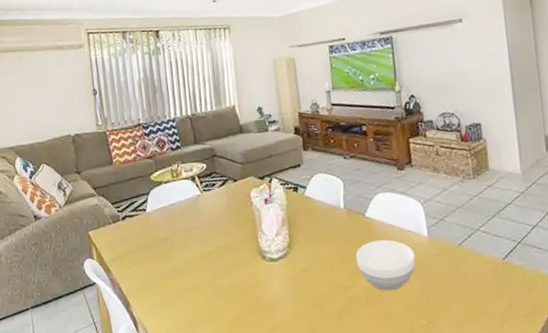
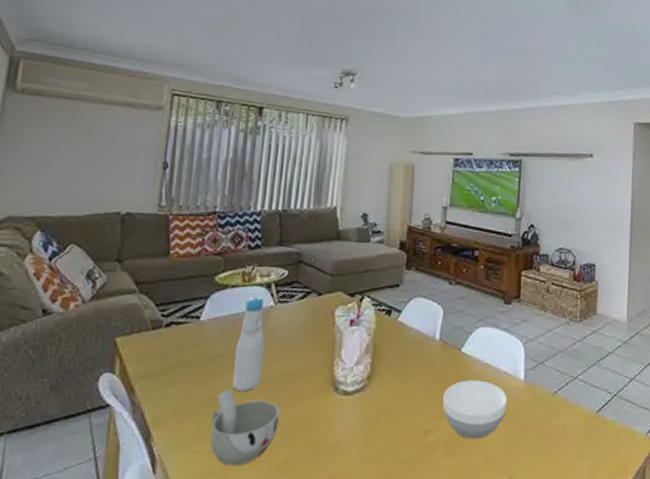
cup: none [171,264,224,324] -> present [210,389,280,466]
bottle: none [178,188,202,266] -> present [232,297,265,392]

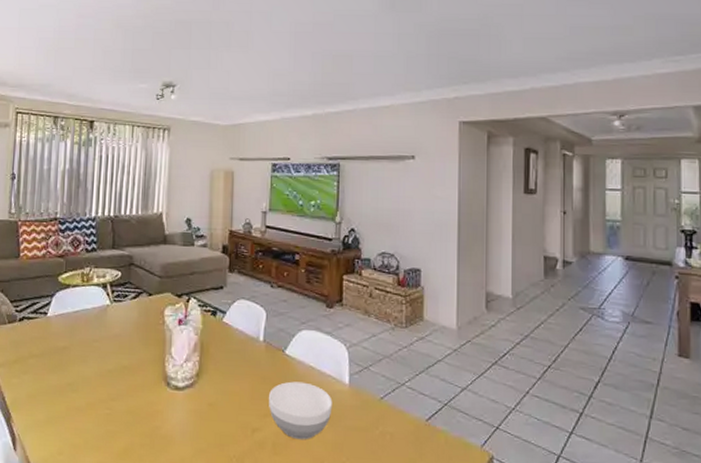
cup: present [210,389,280,466] -> none [60,379,118,449]
bottle: present [232,297,265,392] -> none [77,296,103,383]

